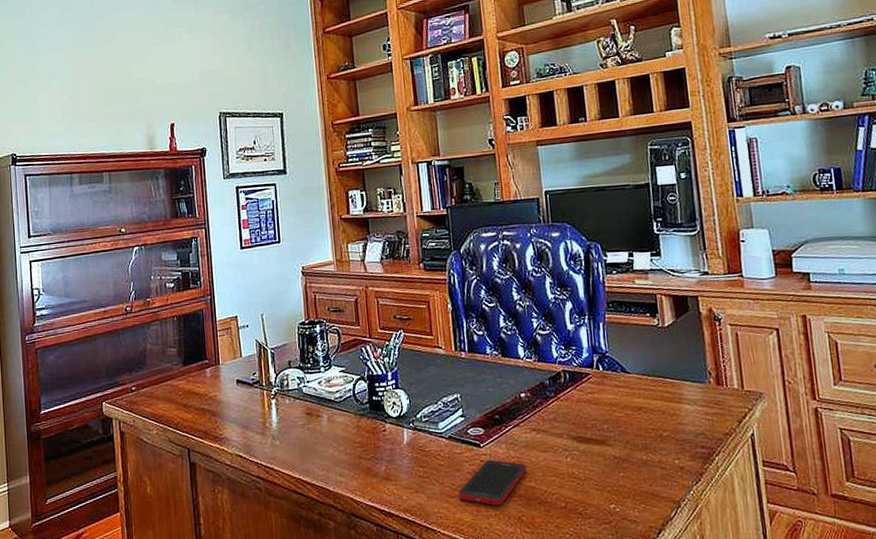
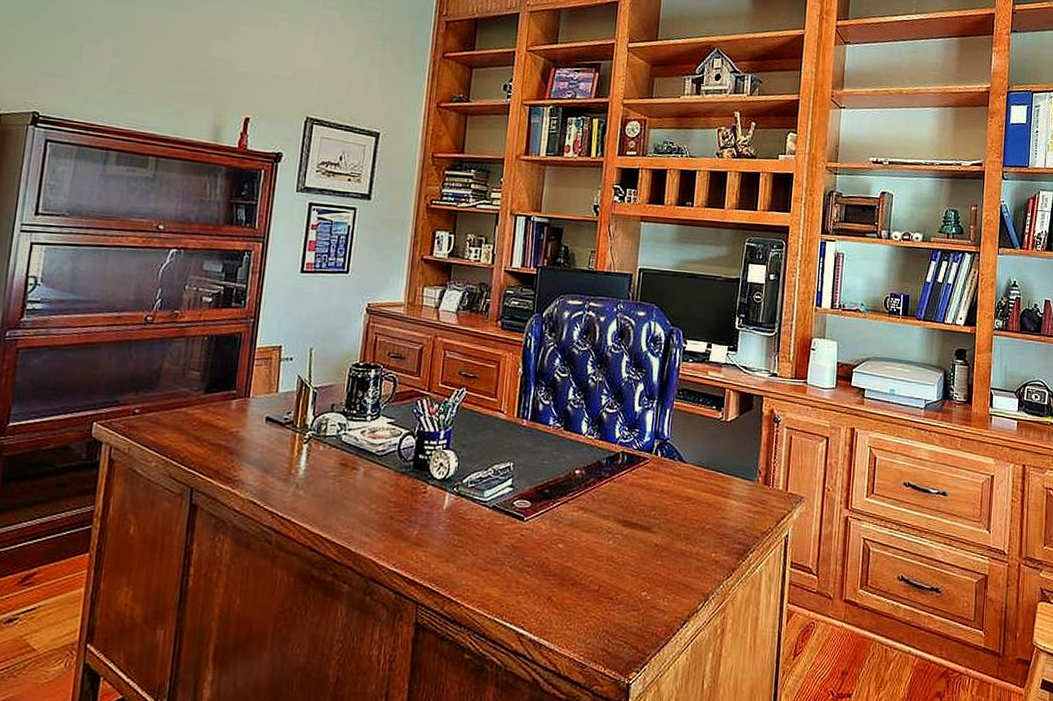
cell phone: present [458,459,527,505] -> none [490,534,568,582]

